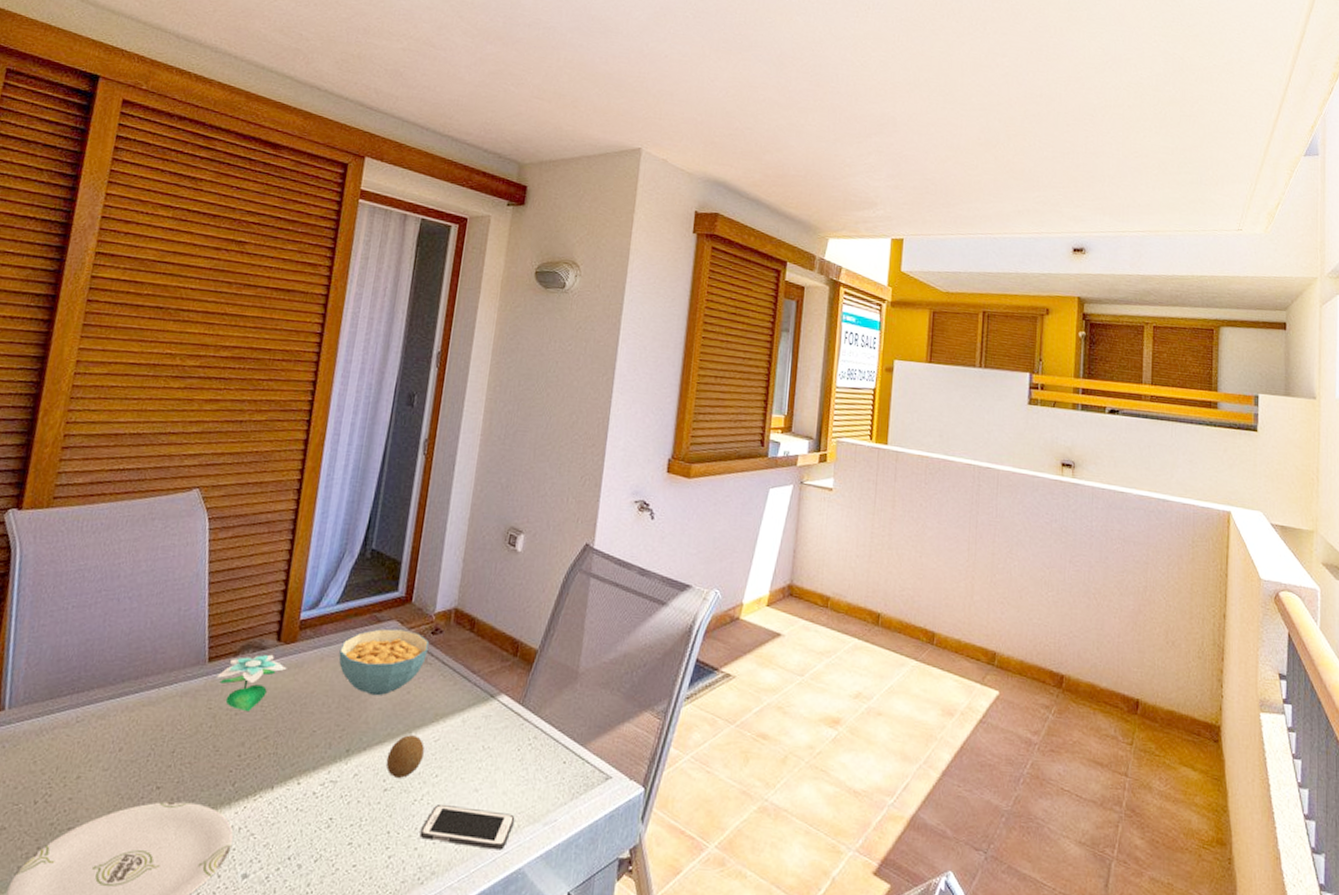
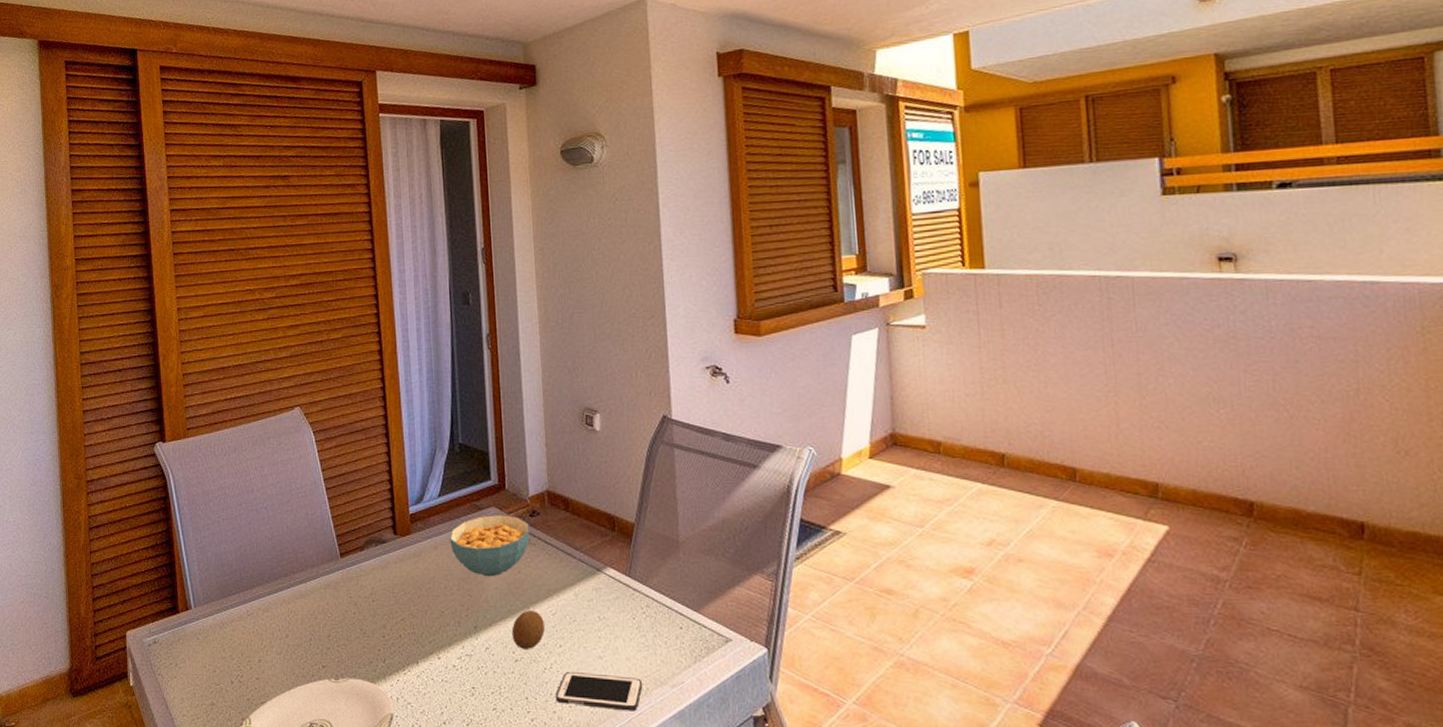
flower: present [217,654,287,712] -> none [351,546,408,599]

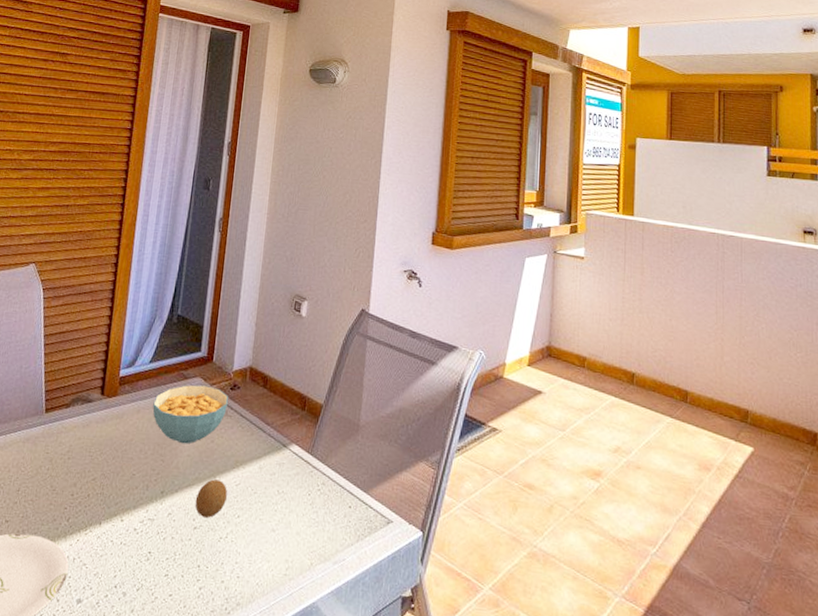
cell phone: present [555,671,643,712] -> none [225,542,308,586]

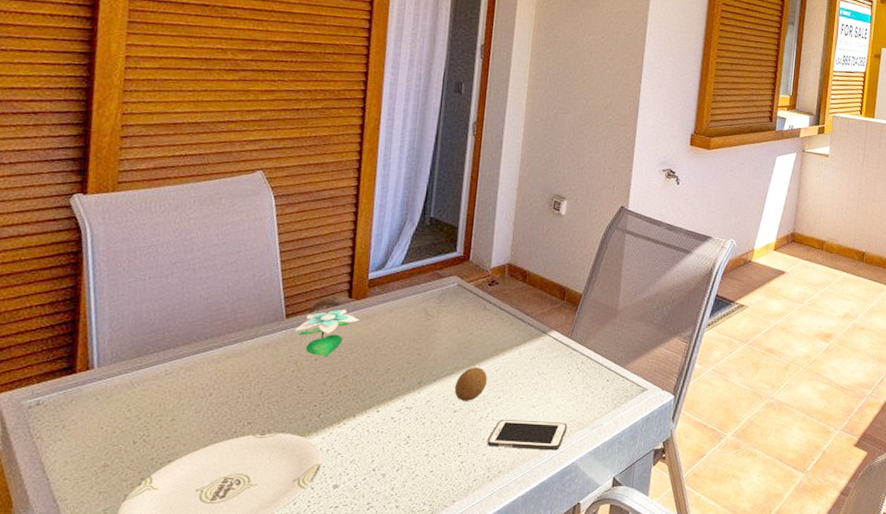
flower: none [53,406,110,457] -> present [295,309,360,357]
cereal bowl: present [152,384,228,444] -> none [406,283,486,338]
cell phone: none [225,542,308,586] -> present [487,419,568,451]

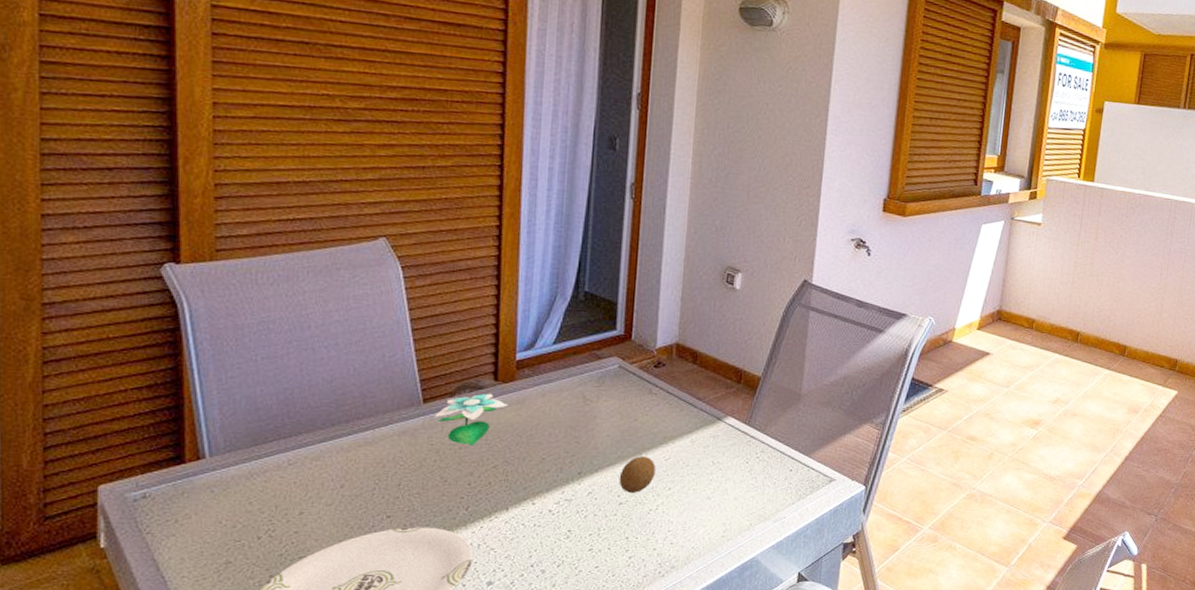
cell phone: present [487,419,568,451] -> none [657,511,747,545]

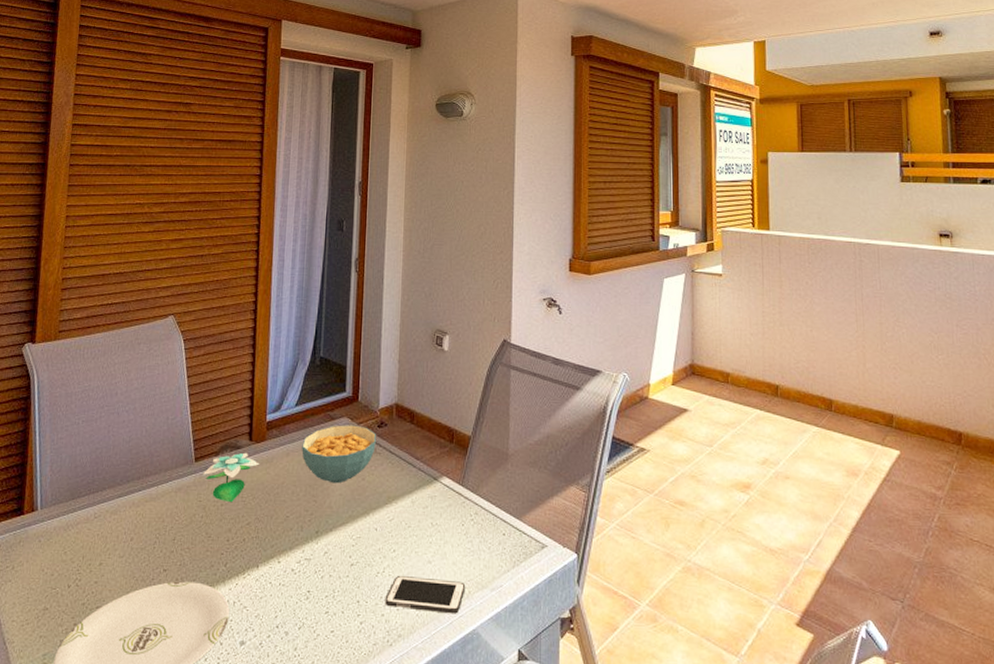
cereal bowl: none [561,364,652,425] -> present [302,425,376,484]
fruit: present [619,456,655,494] -> none [350,516,381,555]
cell phone: none [657,511,747,545] -> present [385,575,466,614]

